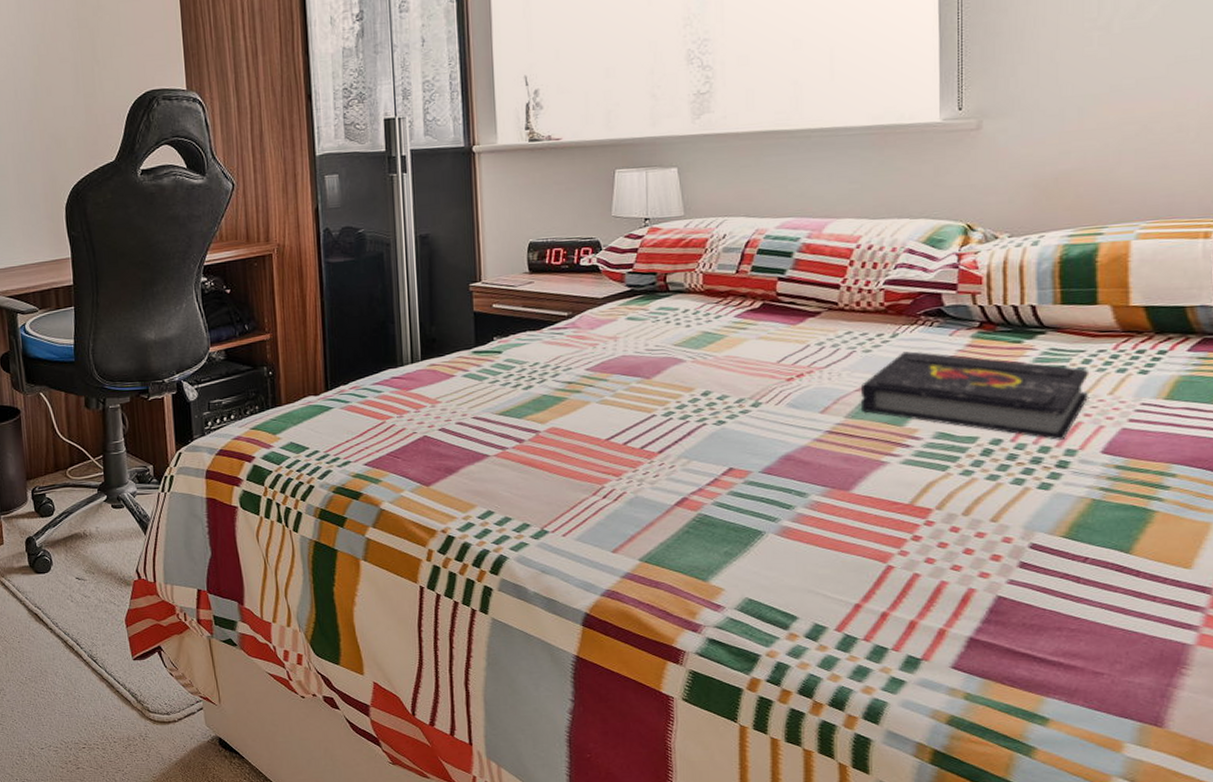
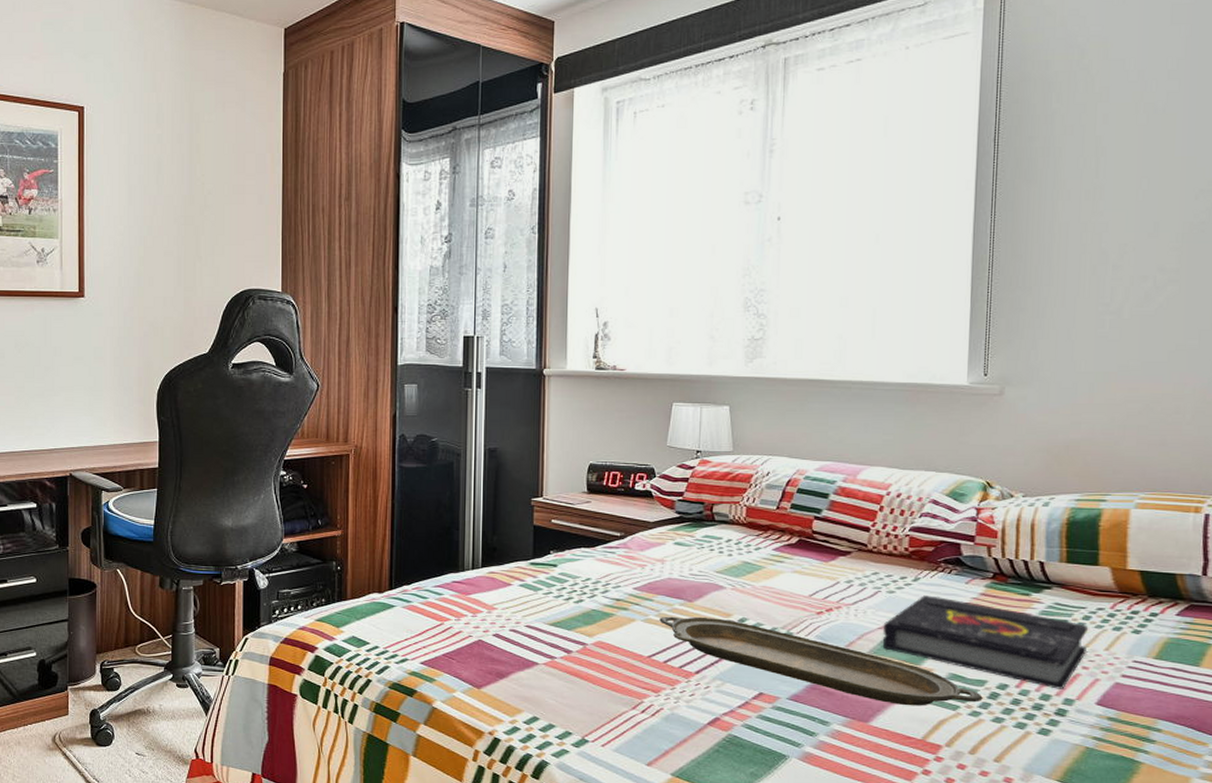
serving tray: none [616,393,975,470] -> present [659,616,983,706]

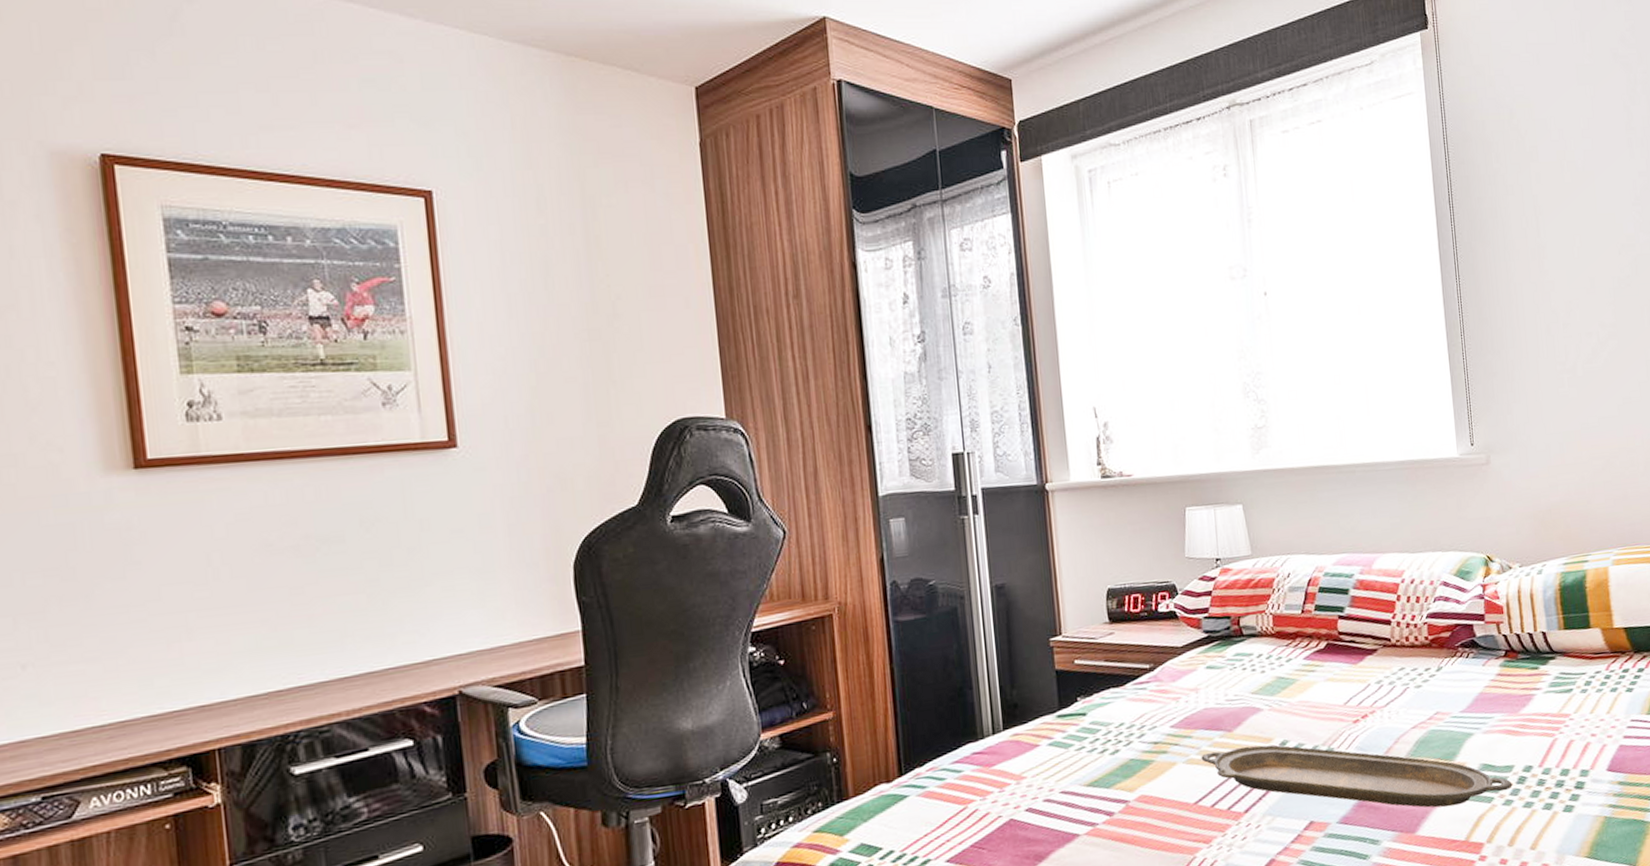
book: present [882,595,1089,689] -> none [1415,683,1592,763]

